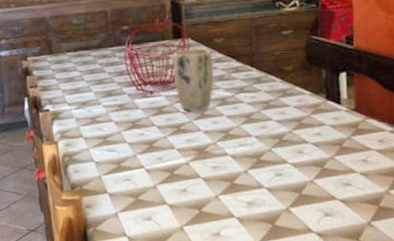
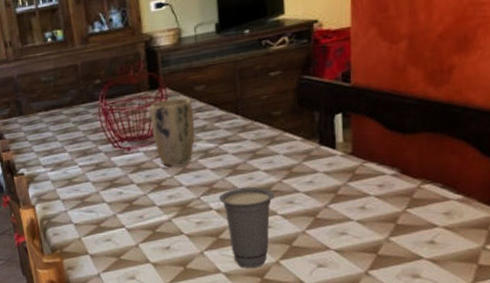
cup: none [234,136,286,214] -> present [218,187,275,268]

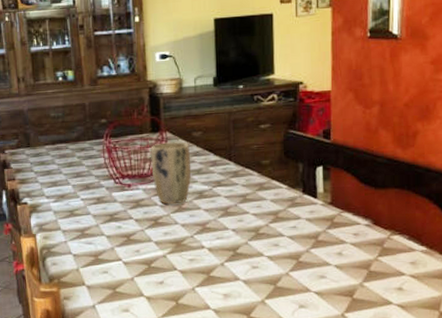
cup: present [218,187,275,268] -> none [211,229,262,306]

